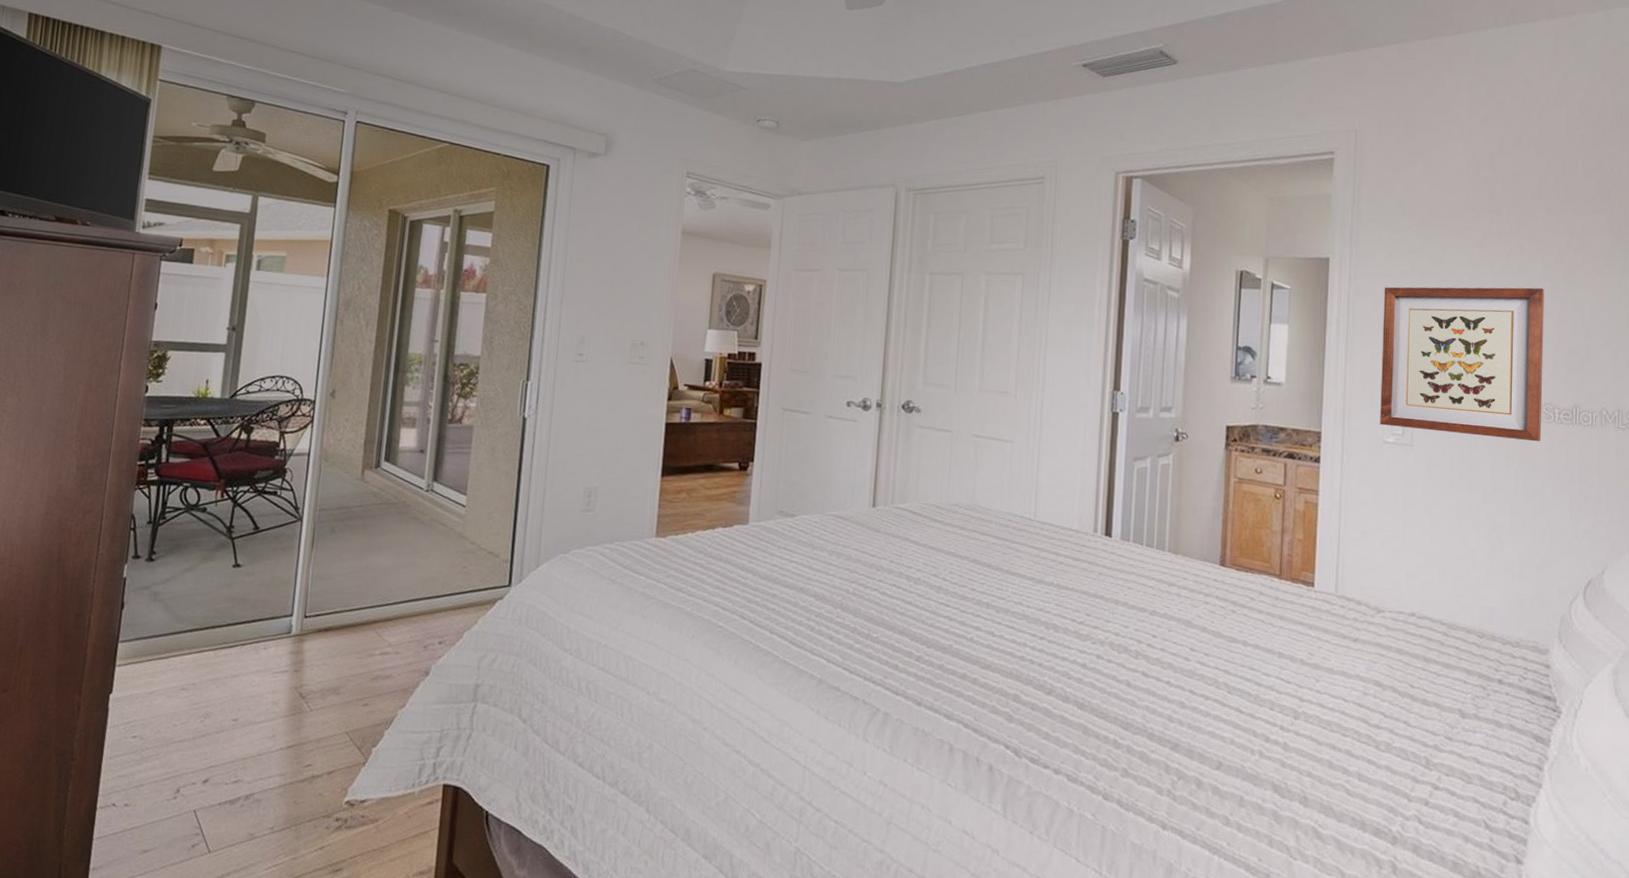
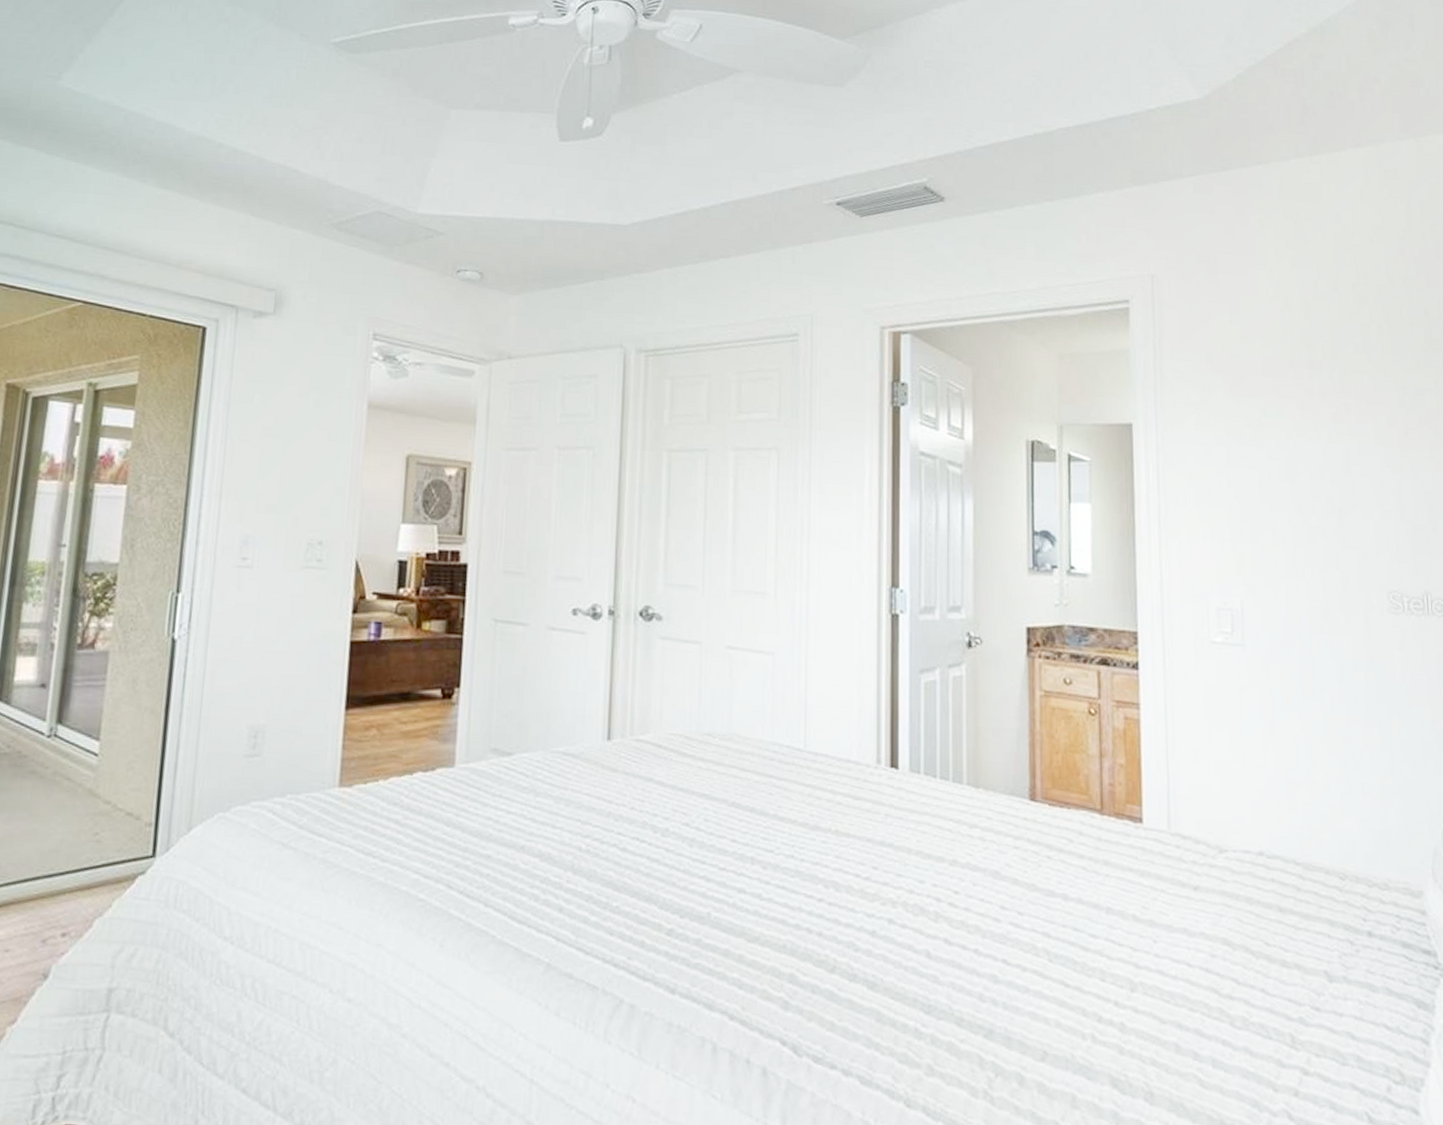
wall art: present [1380,286,1544,442] -> none [1197,454,1390,637]

